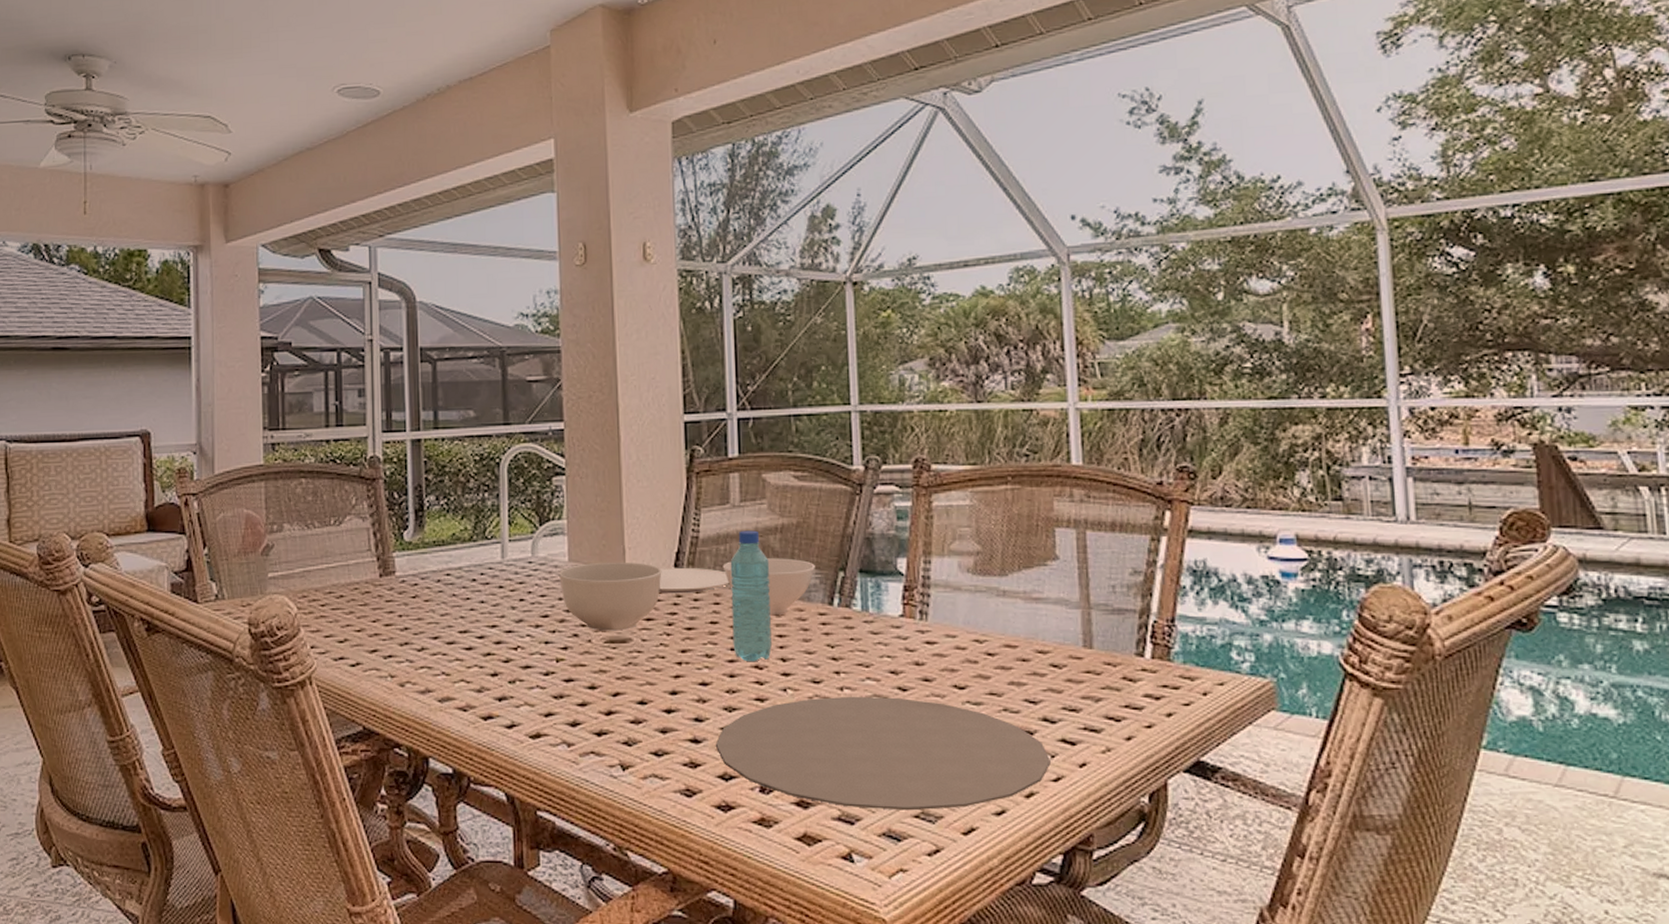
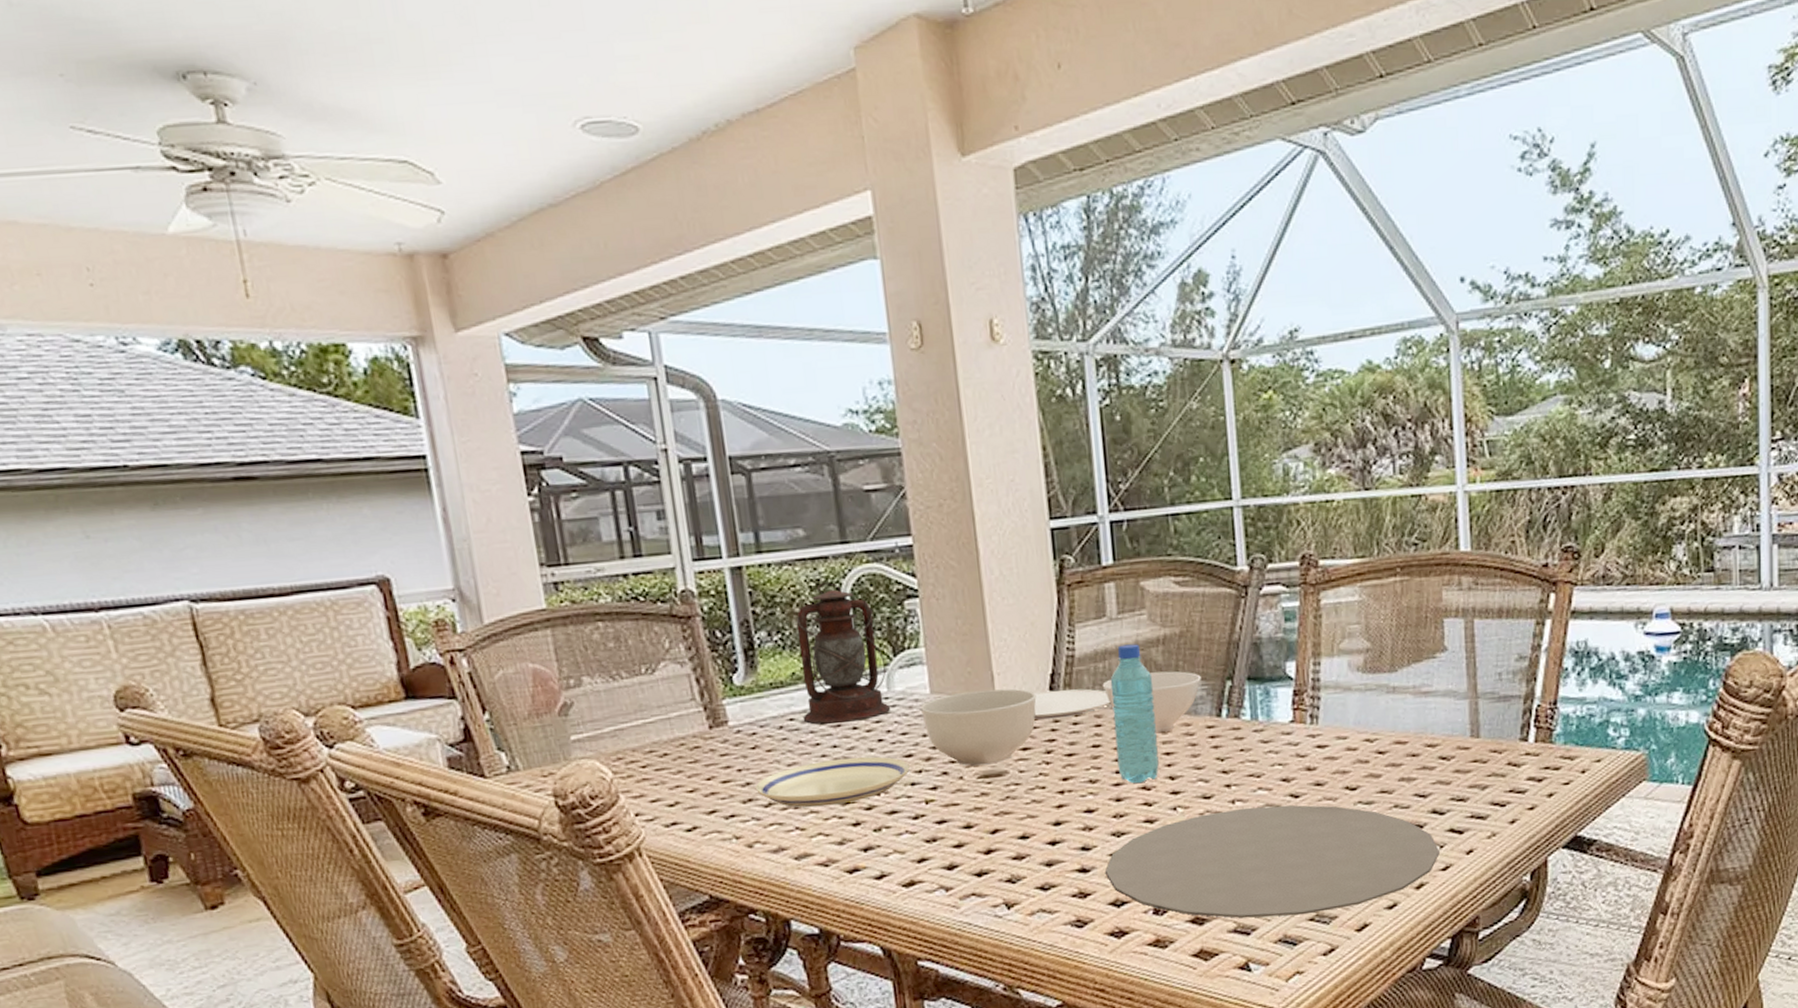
plate: none [411,613,545,655] -> present [755,756,910,808]
lantern: none [459,457,532,582] -> present [796,582,890,725]

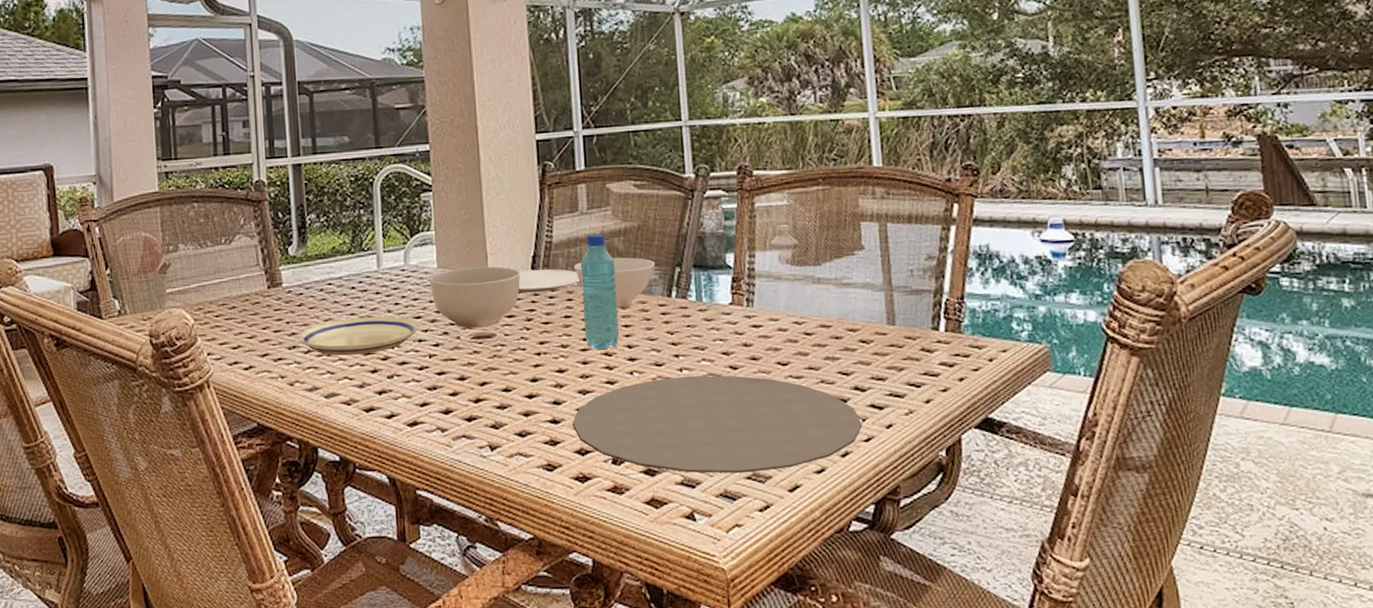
lantern: present [796,582,890,725] -> none [338,178,405,289]

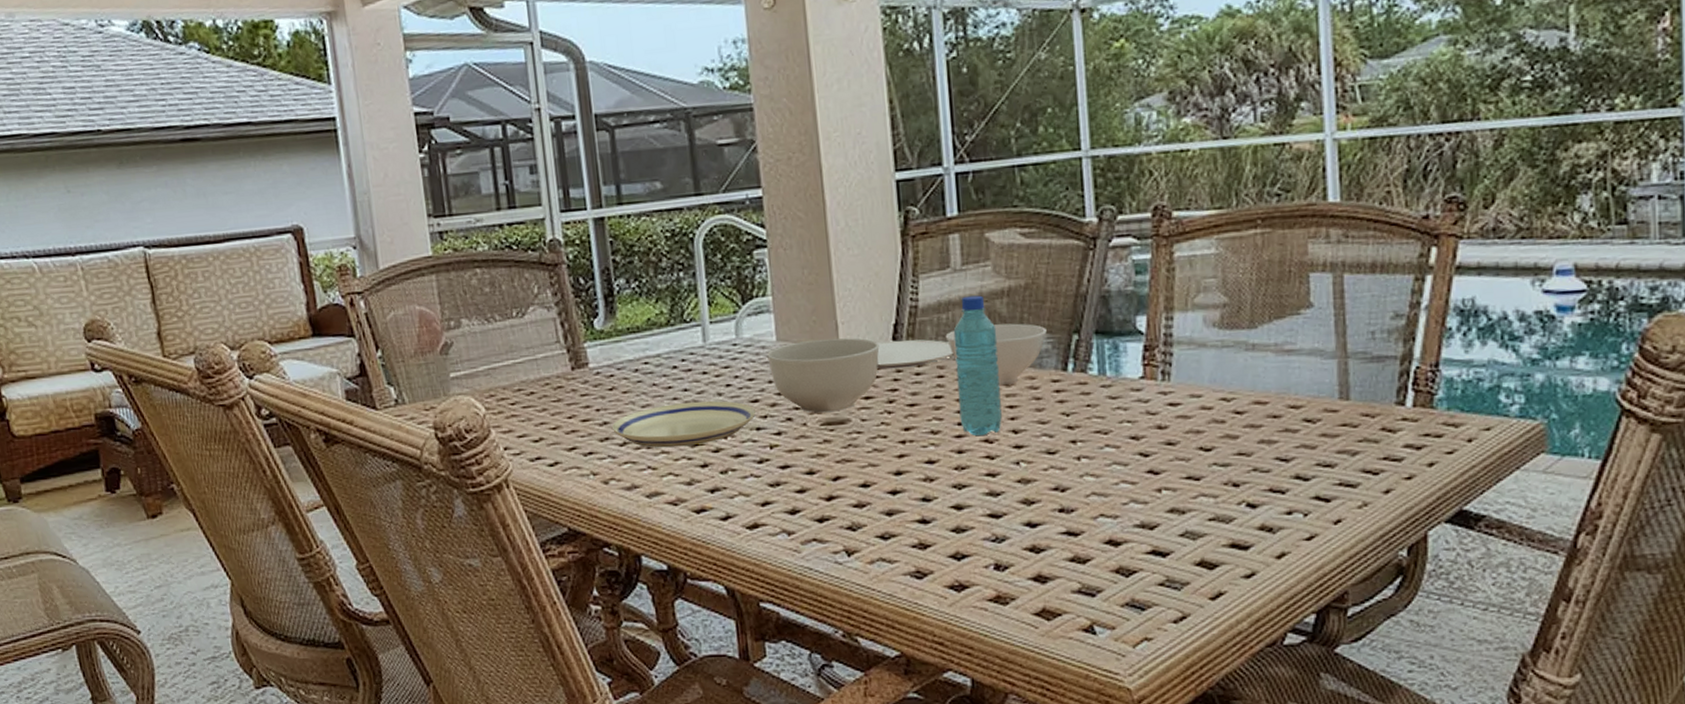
placemat: present [573,375,862,474] -> none [946,464,1303,580]

